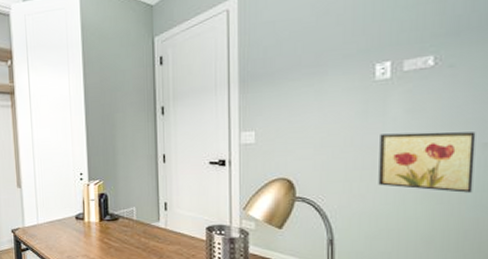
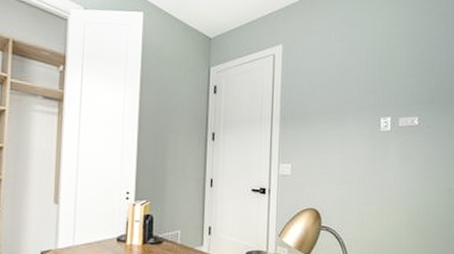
wall art: present [378,132,476,193] -> none [382,176,444,228]

